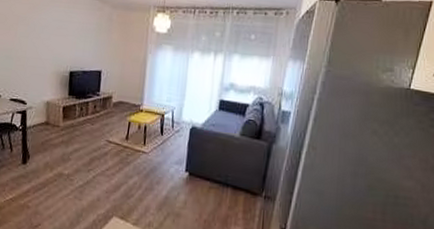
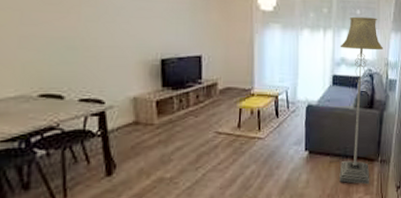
floor lamp: none [217,41,278,219] -> present [339,16,383,185]

